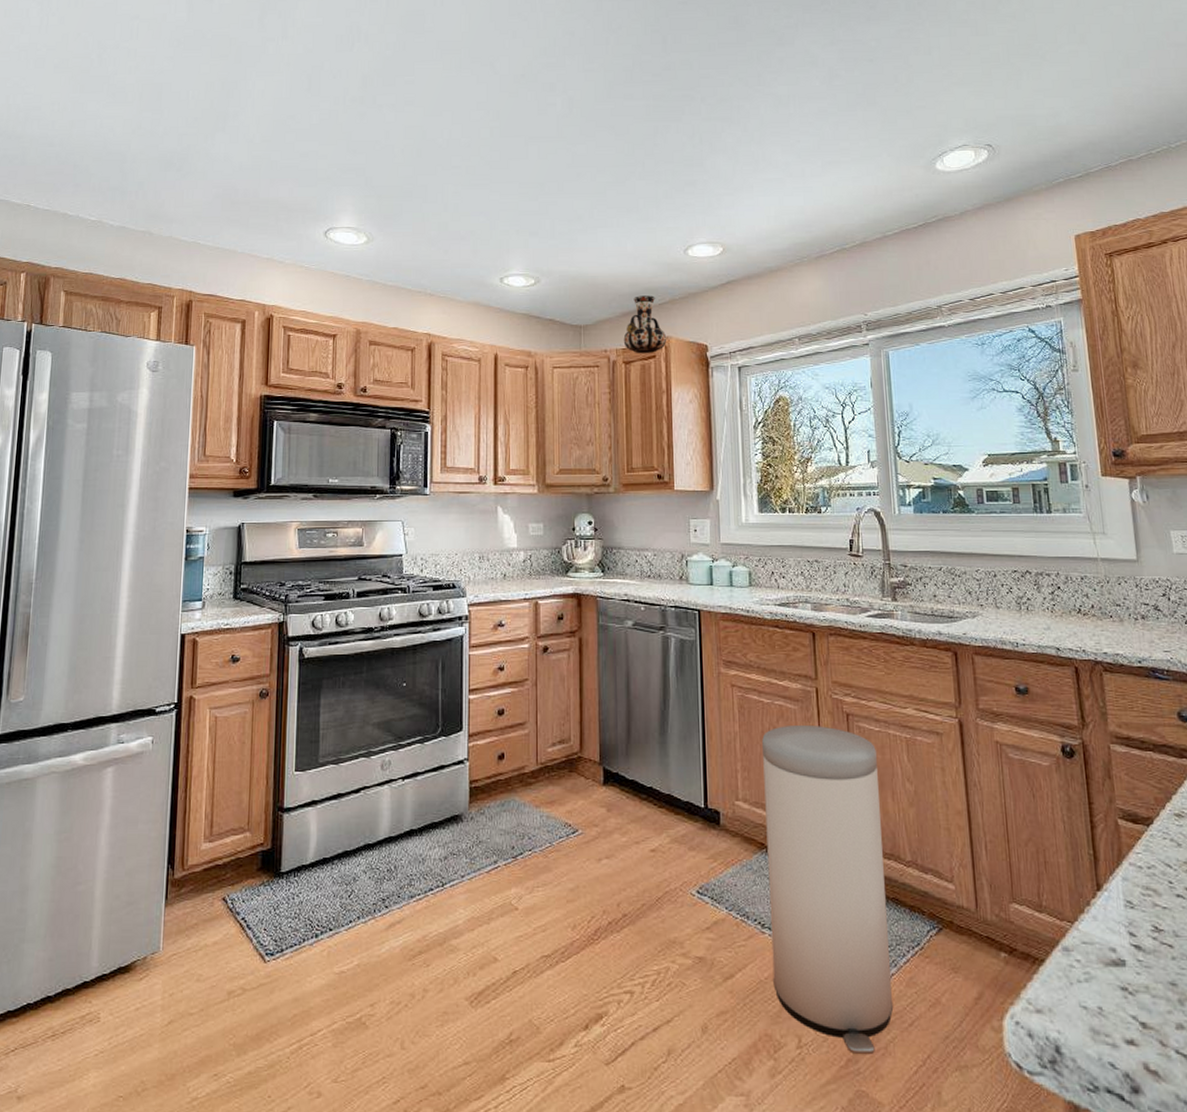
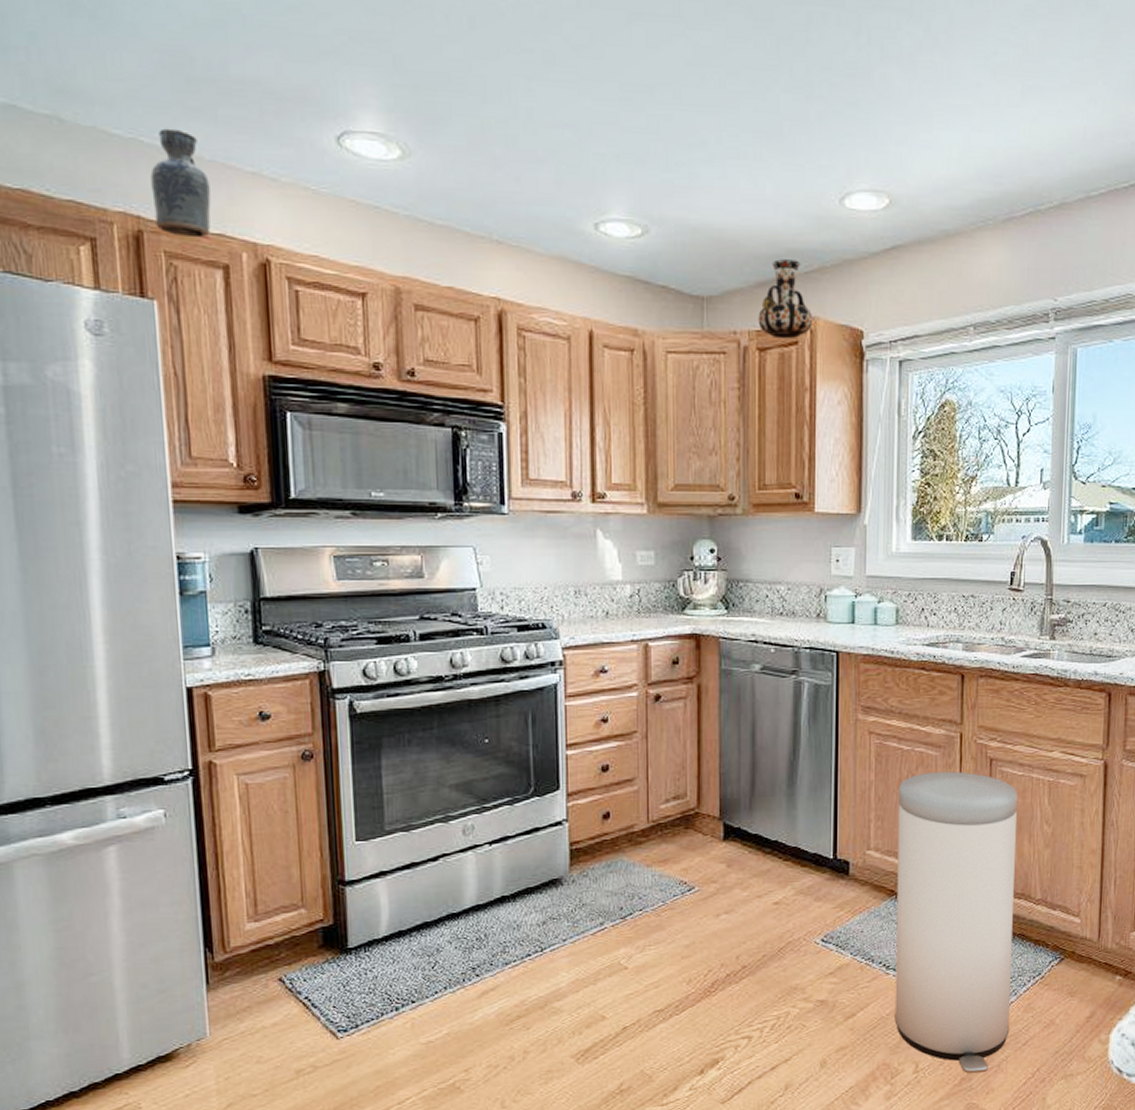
ceramic jug: none [201,234,239,303] -> present [150,128,211,238]

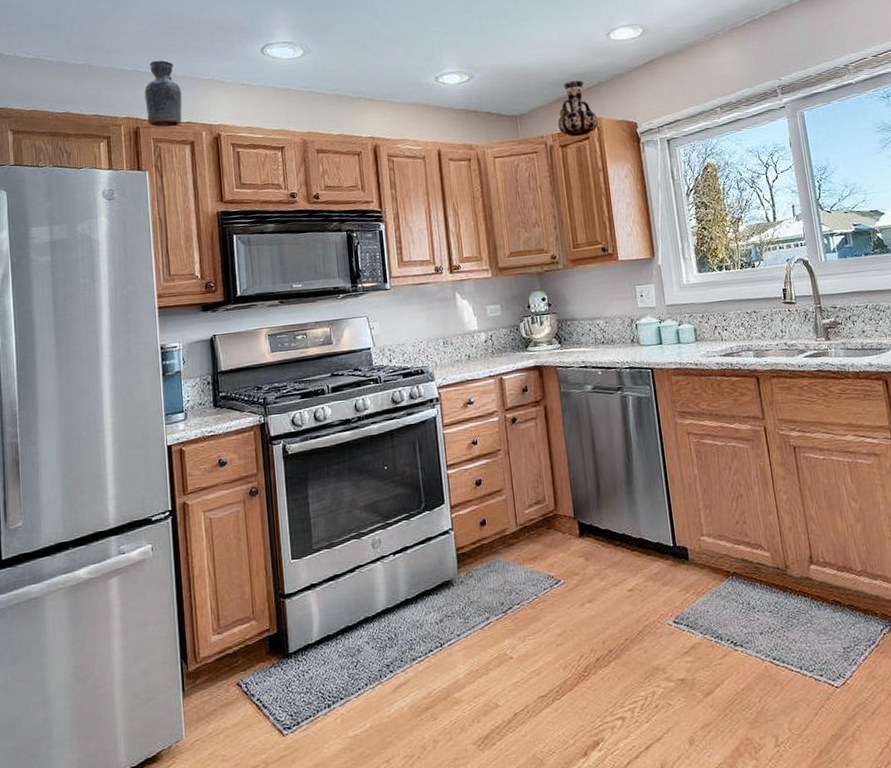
pedal bin: present [894,771,1018,1074] -> none [720,460,857,746]

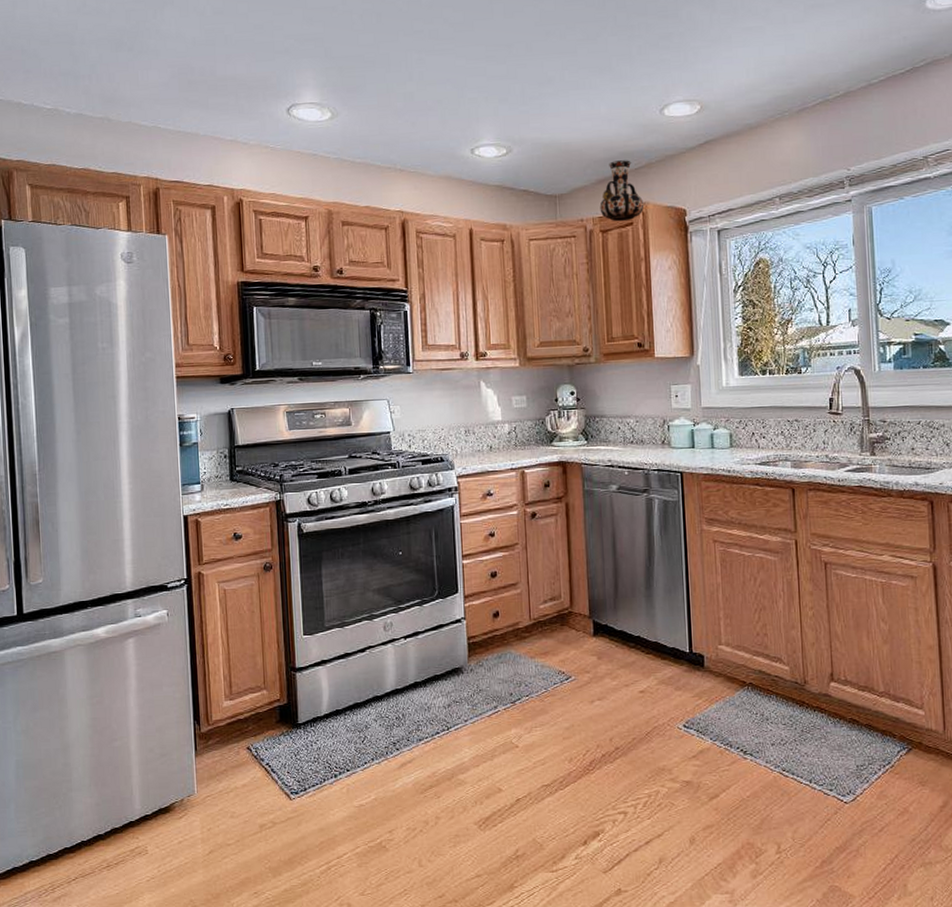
ceramic jug: present [144,60,182,128] -> none [165,116,204,190]

